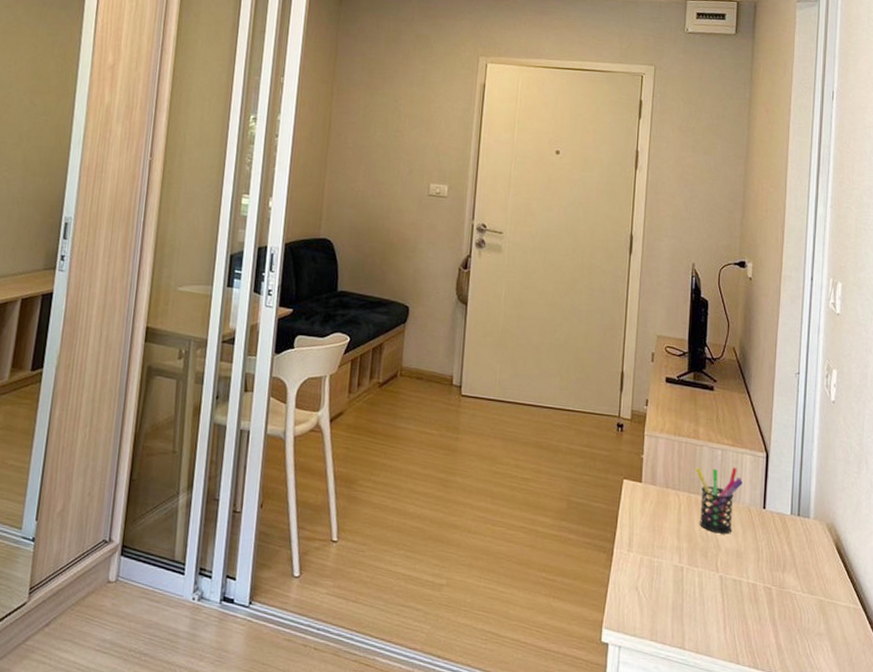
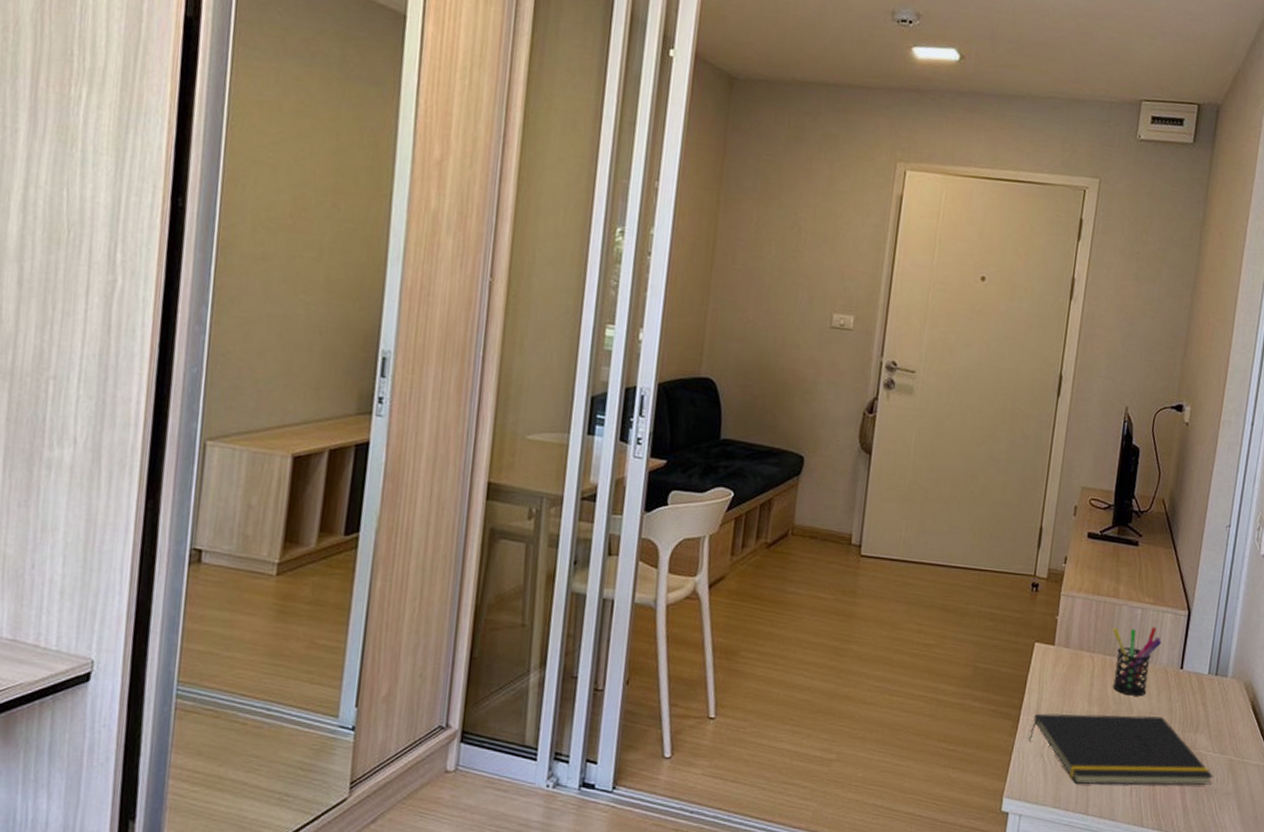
notepad: none [623,547,804,626] -> present [1028,713,1213,786]

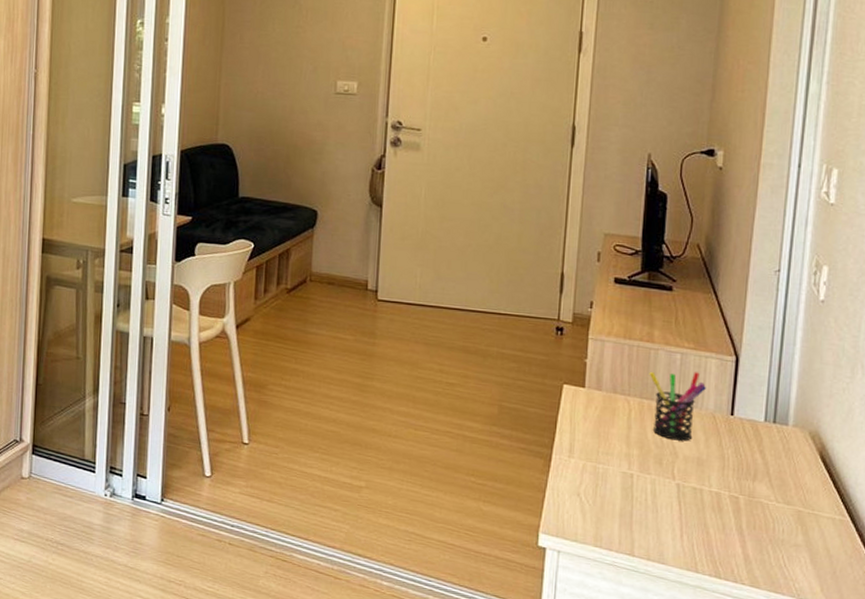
notepad: present [1028,713,1213,786] -> none [563,453,778,536]

